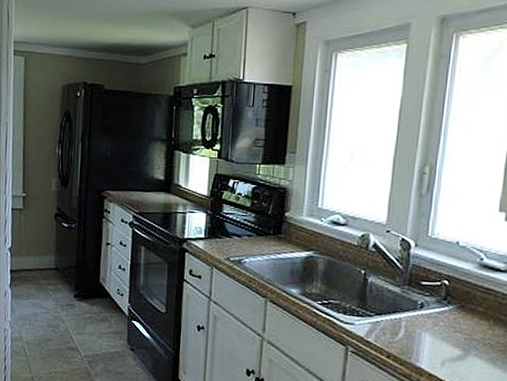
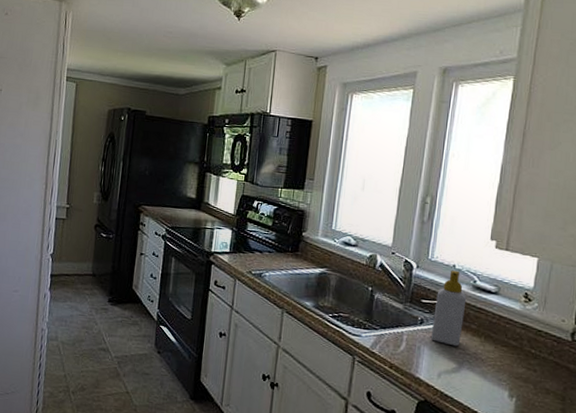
soap bottle: none [432,247,473,332] -> present [430,270,467,347]

